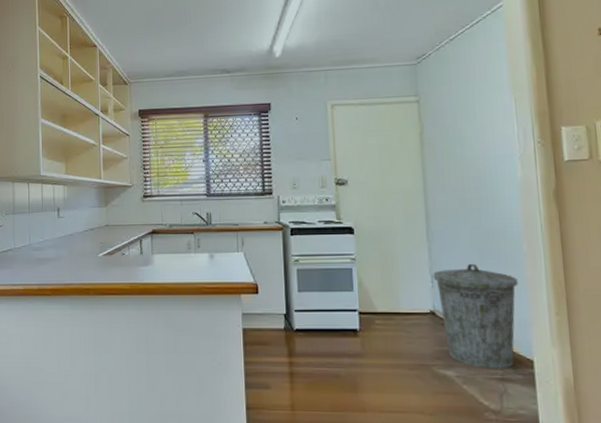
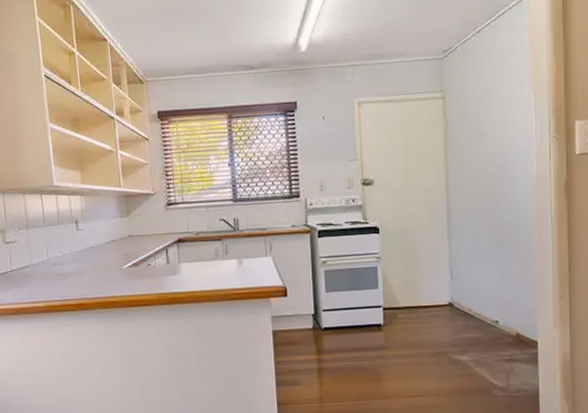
trash can: present [432,263,518,369] -> none [452,256,528,352]

